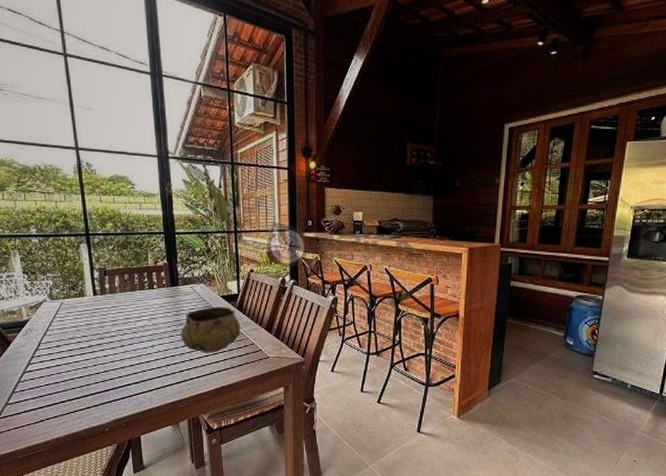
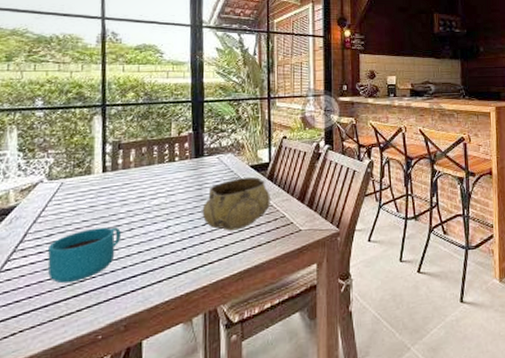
cup: none [59,343,115,386] -> present [47,227,121,284]

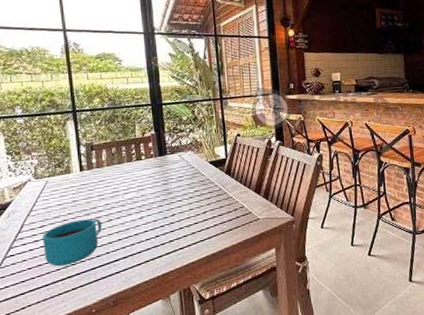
decorative bowl: present [202,176,270,231] -> none [169,172,230,221]

